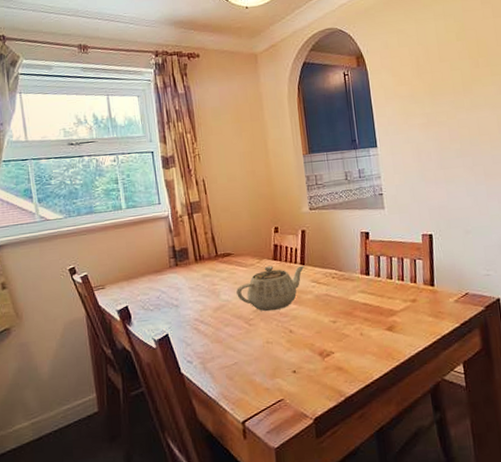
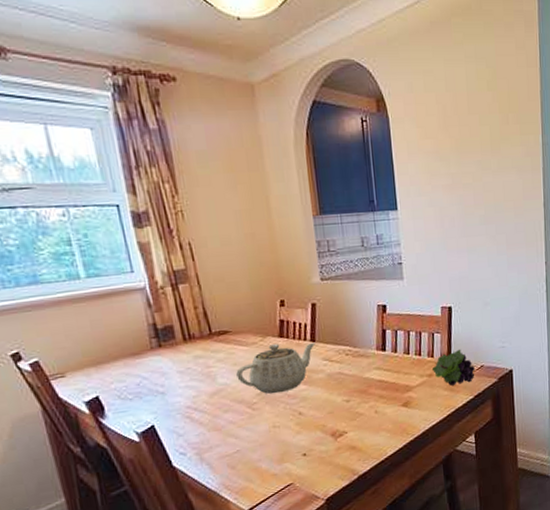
fruit: none [416,275,460,313] -> present [433,349,475,387]

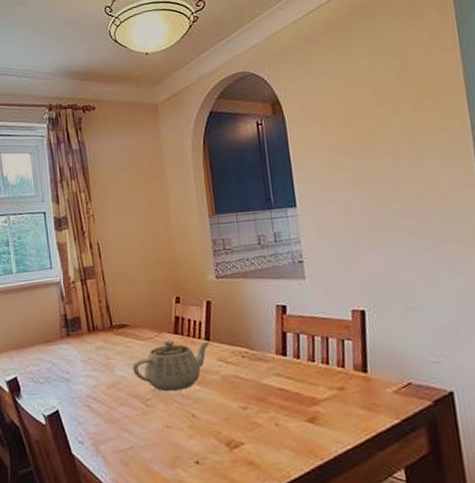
fruit: present [433,349,475,387] -> none [344,360,400,405]

